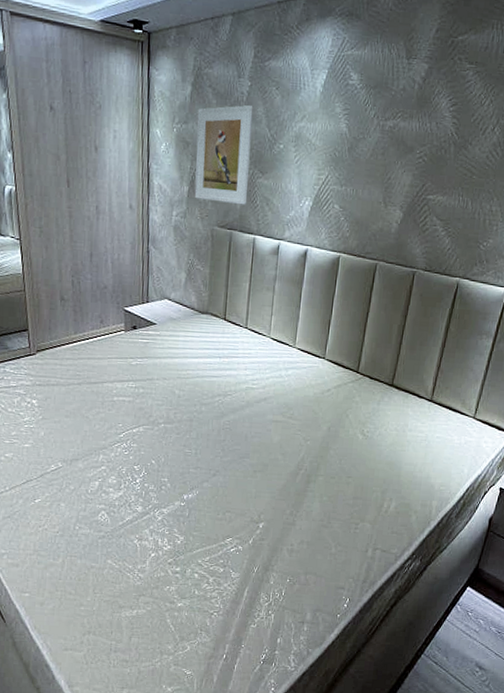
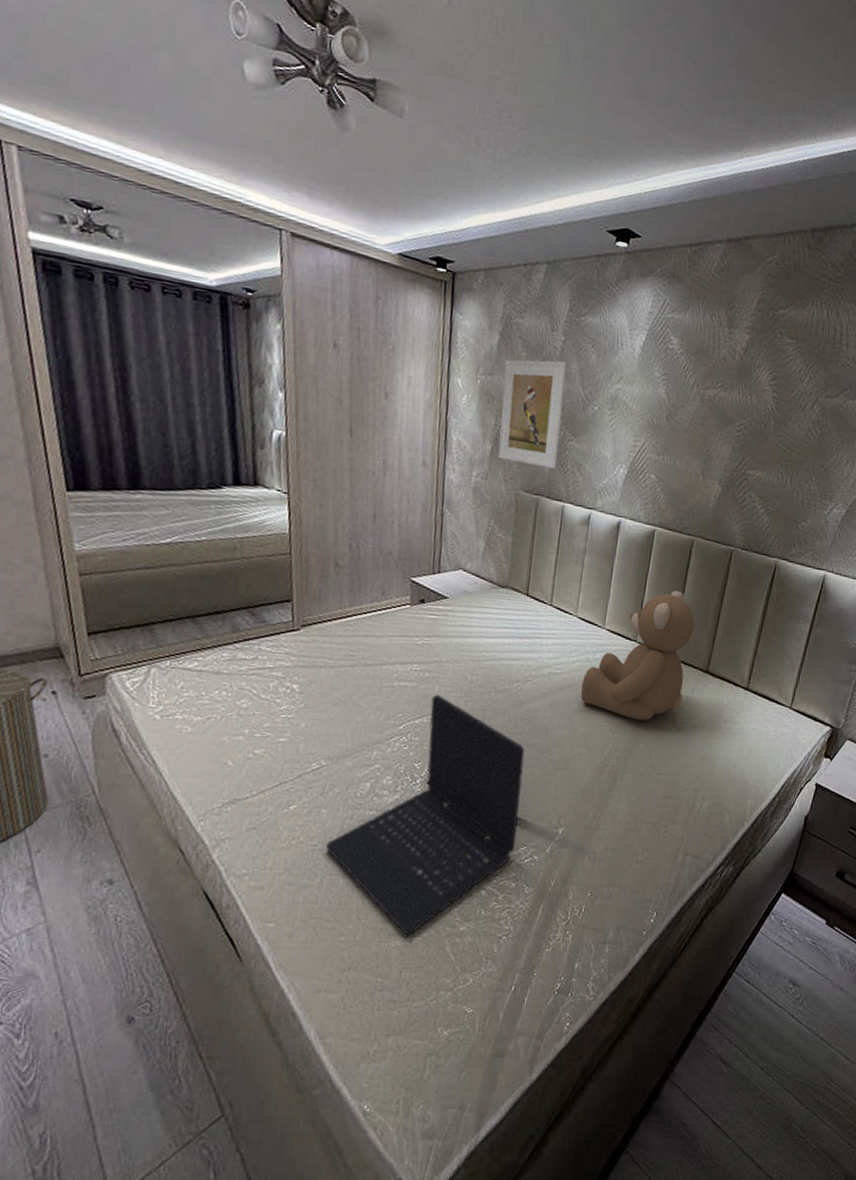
laptop: none [66,407,228,609] -> present [326,694,525,936]
teddy bear: none [275,311,380,430] -> present [580,590,695,721]

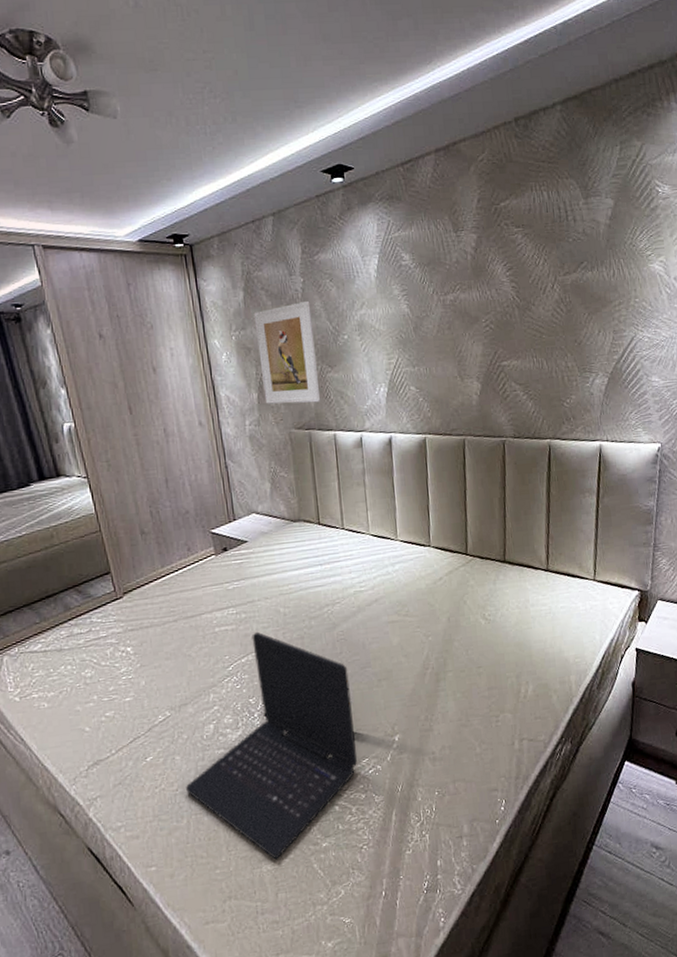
teddy bear: present [580,590,695,721] -> none [387,490,486,621]

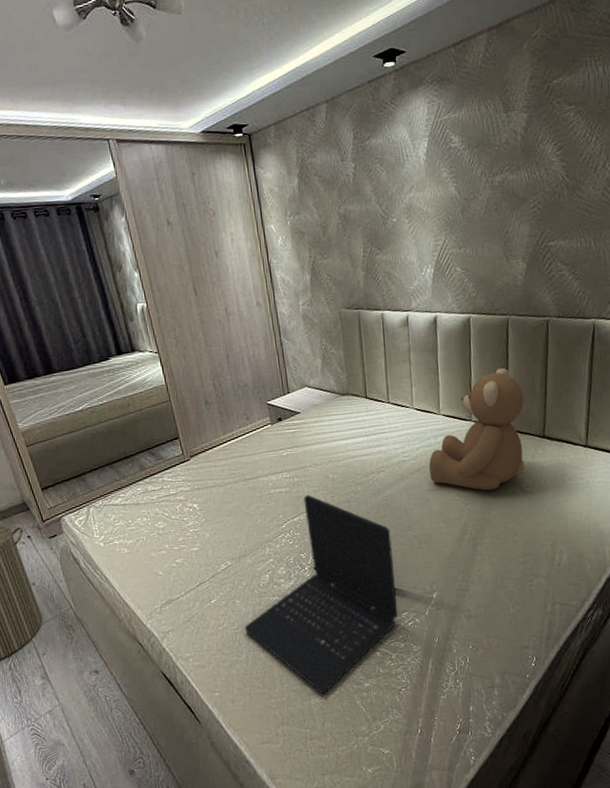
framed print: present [253,300,321,404] -> none [307,185,370,285]
teddy bear: none [387,490,486,621] -> present [429,367,524,491]

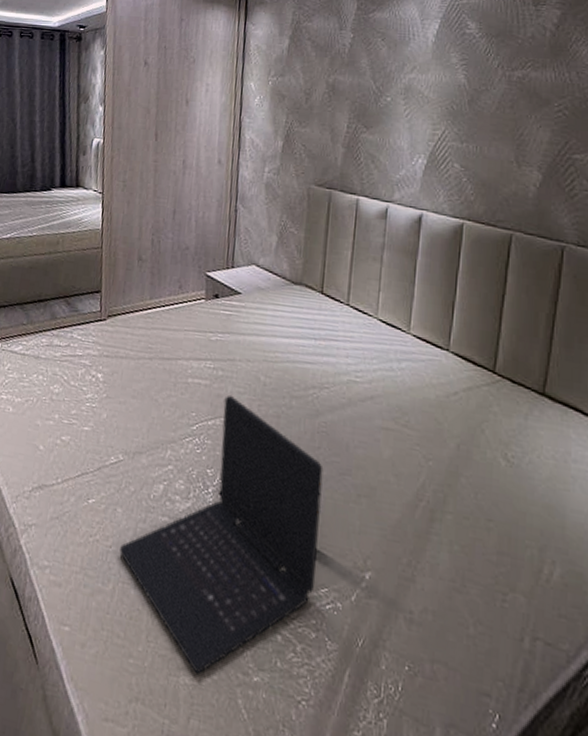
teddy bear: present [429,367,524,491] -> none [385,292,522,450]

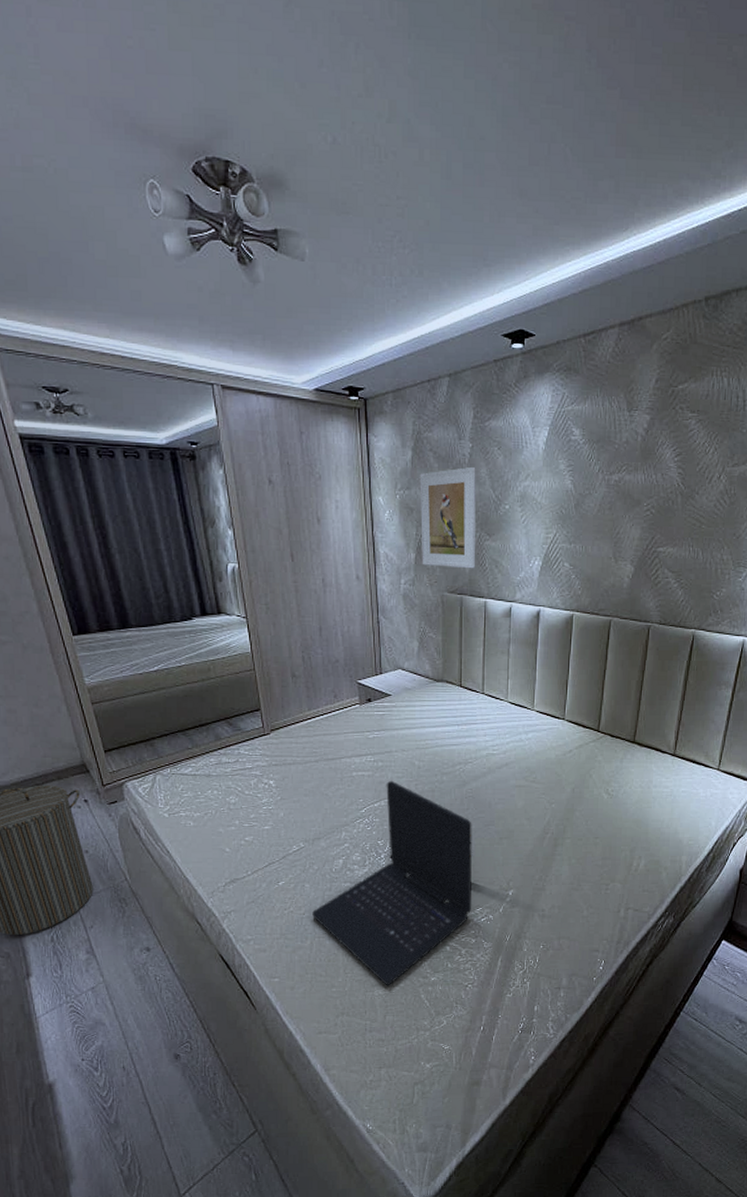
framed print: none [289,56,356,162] -> present [419,466,476,569]

